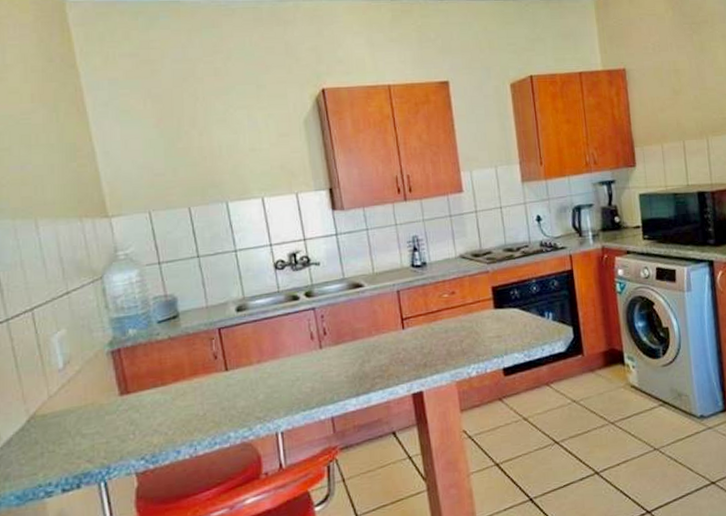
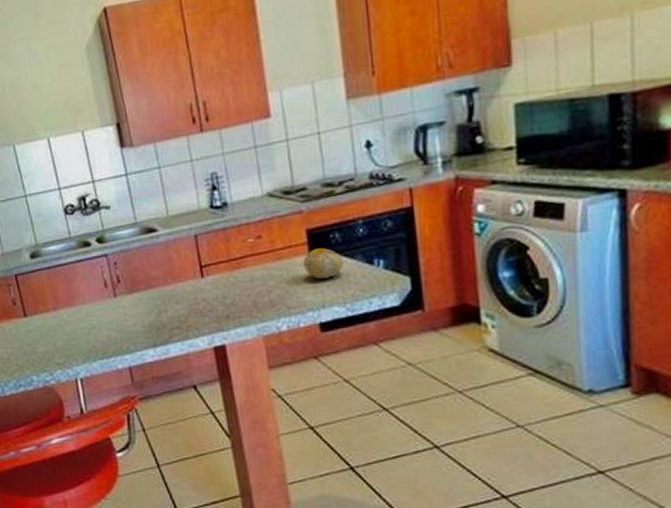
fruit: none [489,303,521,330] -> present [303,248,344,279]

